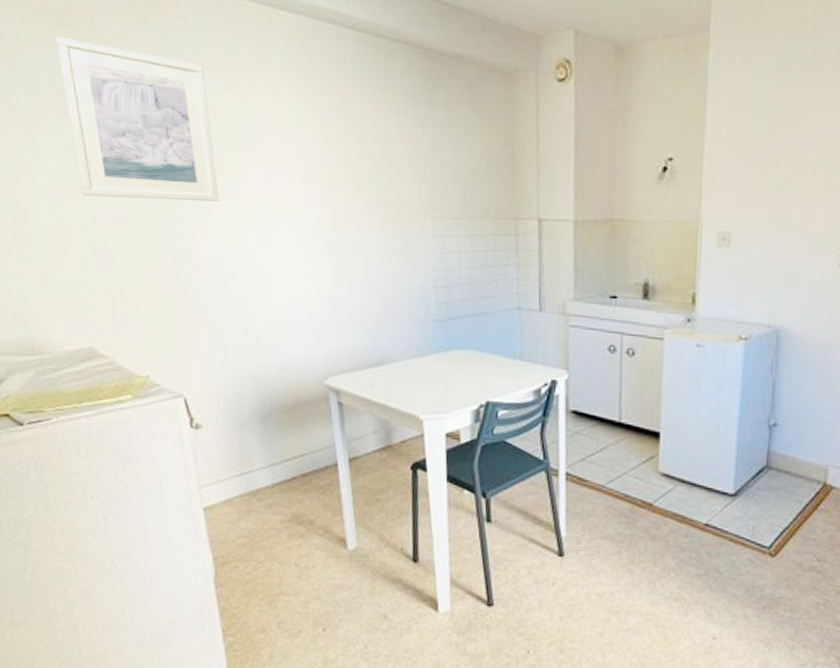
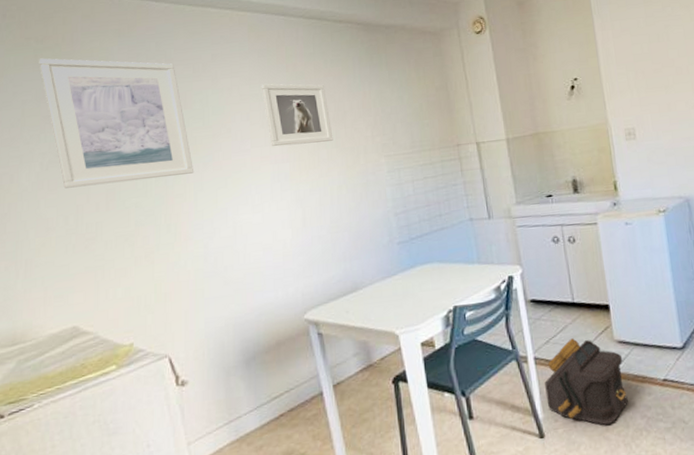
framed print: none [298,107,375,190] -> present [261,83,333,147]
backpack: none [572,460,664,558] -> present [545,338,629,425]

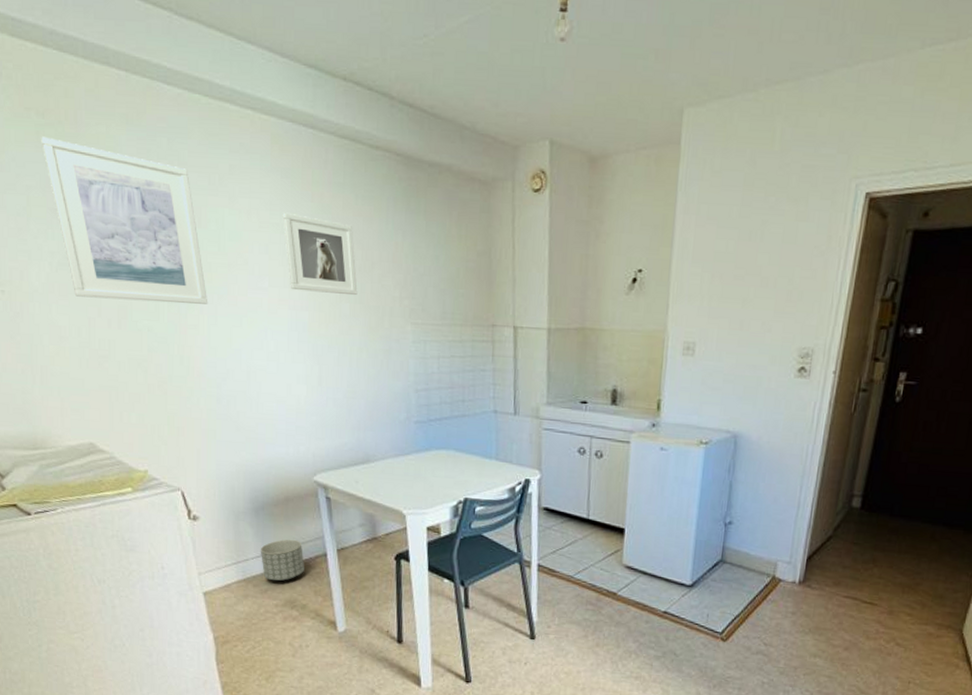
planter: none [253,384,300,435] -> present [260,539,304,582]
backpack: present [545,338,629,425] -> none [543,554,627,641]

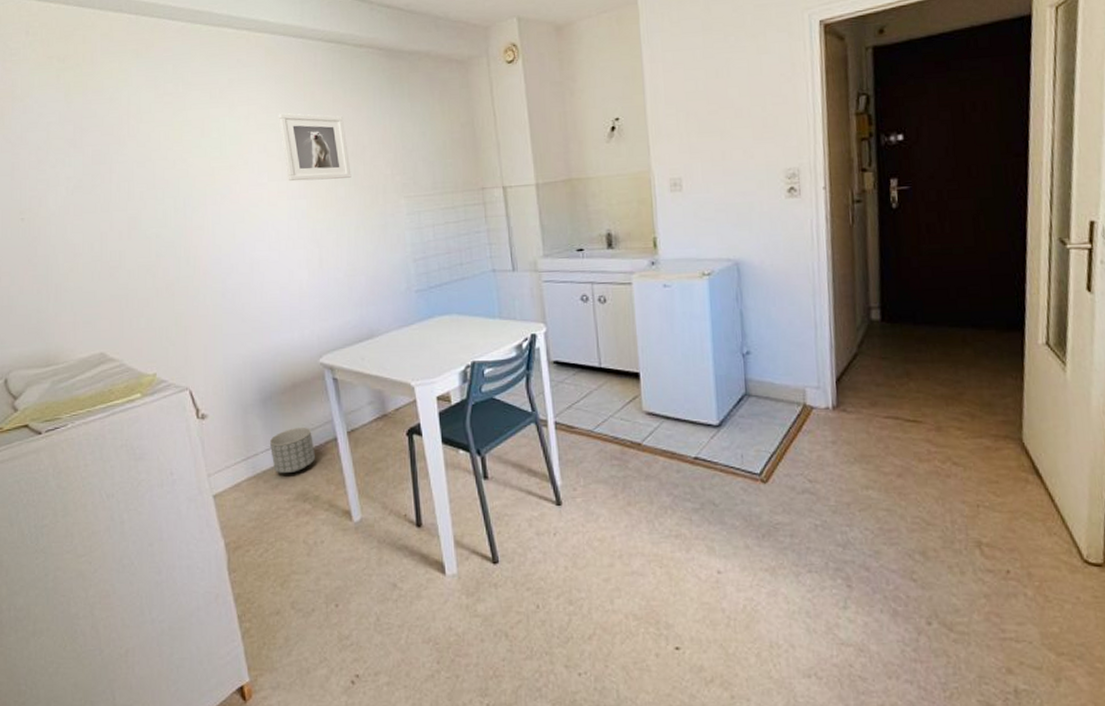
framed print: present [41,136,208,304] -> none [61,78,212,215]

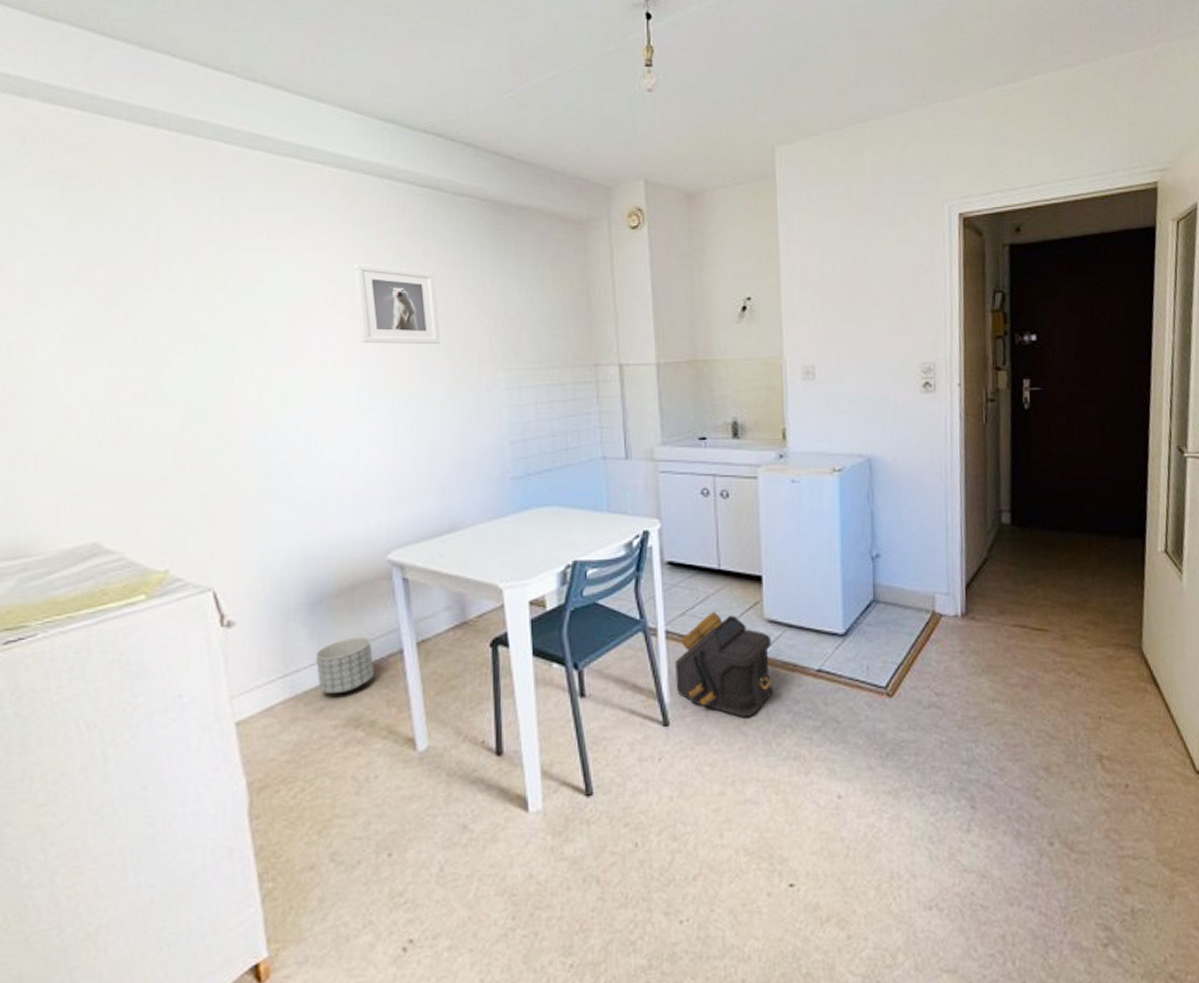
backpack: none [565,405,655,499] -> present [675,612,774,717]

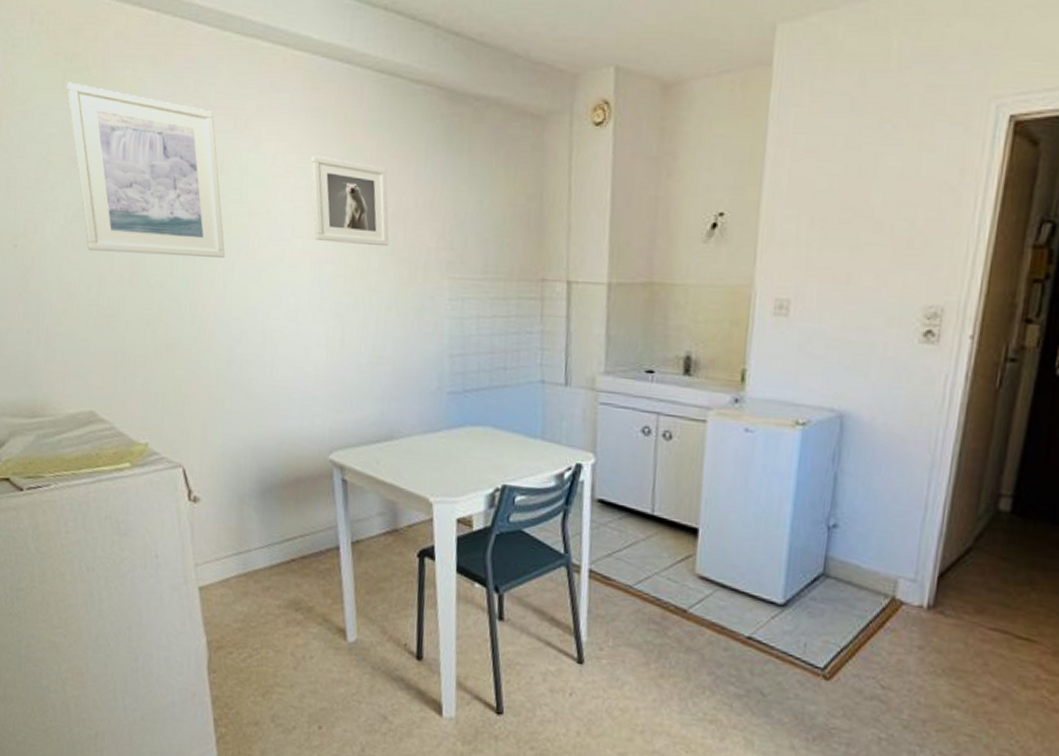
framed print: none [66,199,261,369] -> present [67,82,226,258]
planter: present [315,636,374,695] -> none [264,527,314,578]
backpack: present [675,612,774,717] -> none [594,558,701,671]

